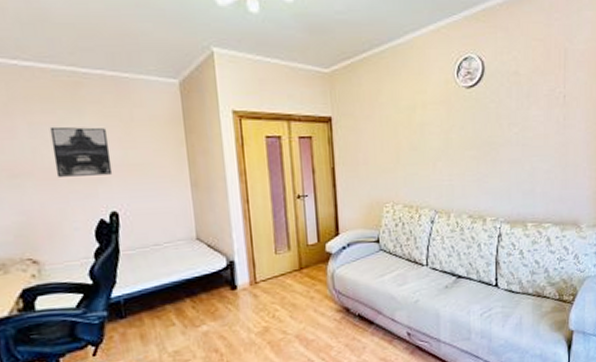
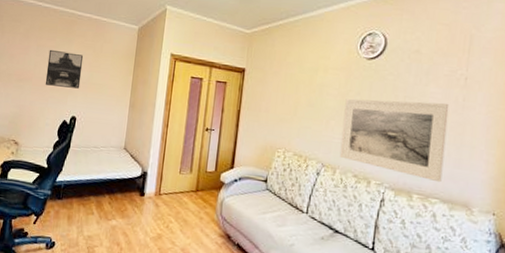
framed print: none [450,124,552,207] -> present [339,99,450,183]

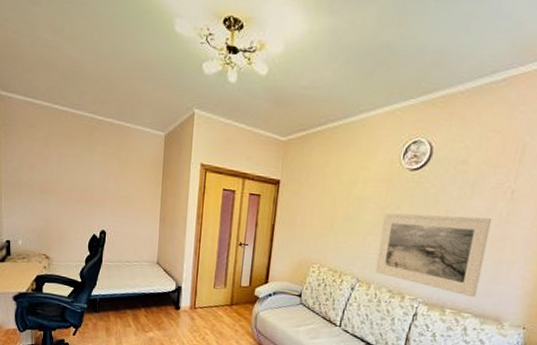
wall art: present [45,49,84,89] -> none [70,158,108,201]

